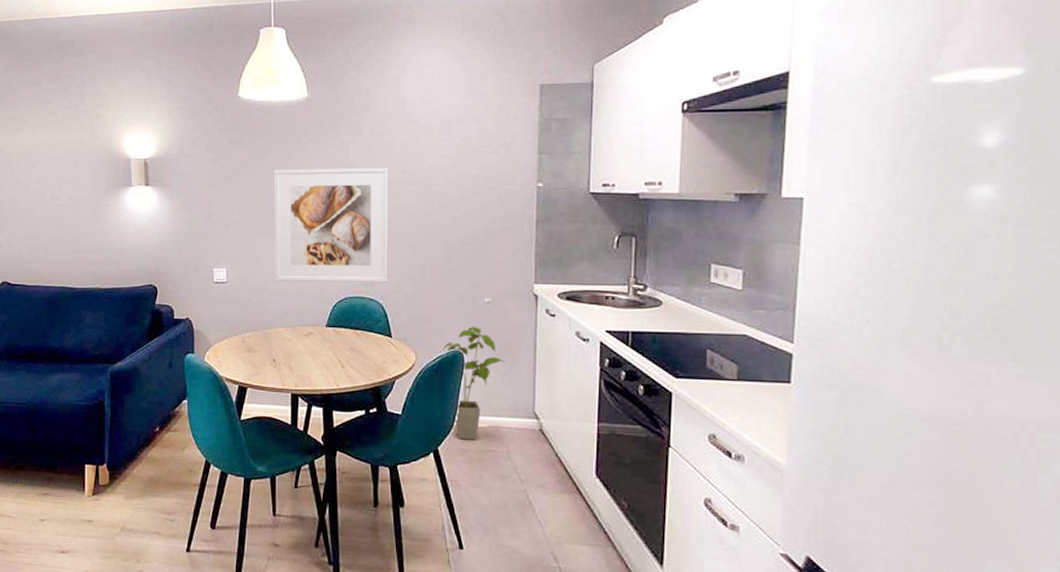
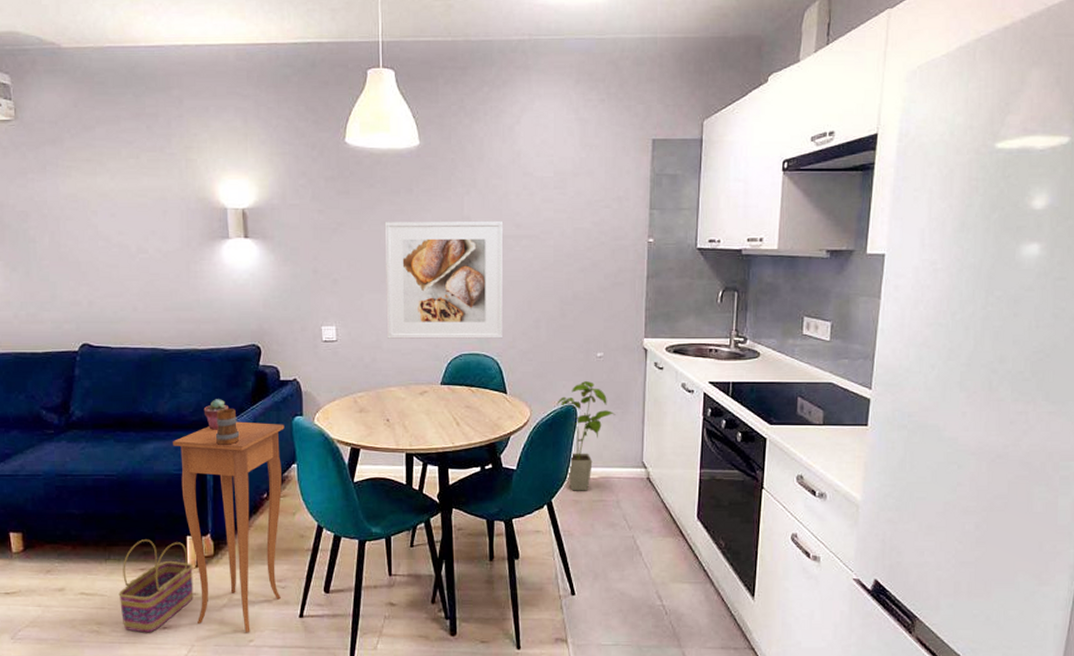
basket: none [23,465,90,556] -> present [118,539,193,633]
side table: none [76,357,177,563] -> present [173,421,285,632]
potted succulent: none [104,335,127,365] -> present [203,399,229,430]
mug: none [114,344,136,380] -> present [215,408,240,446]

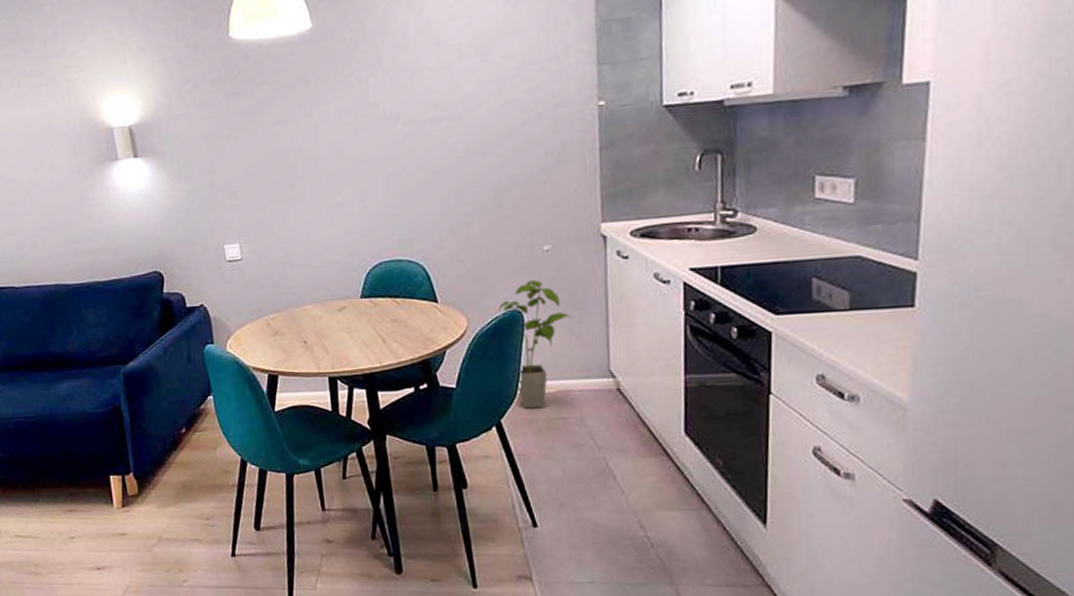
basket: present [118,539,193,633] -> none [51,480,123,574]
side table: present [173,421,285,632] -> none [86,354,211,572]
potted succulent: present [203,399,229,430] -> none [112,332,138,365]
mug: present [215,408,240,446] -> none [125,340,152,381]
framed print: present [384,220,504,339] -> none [281,102,429,252]

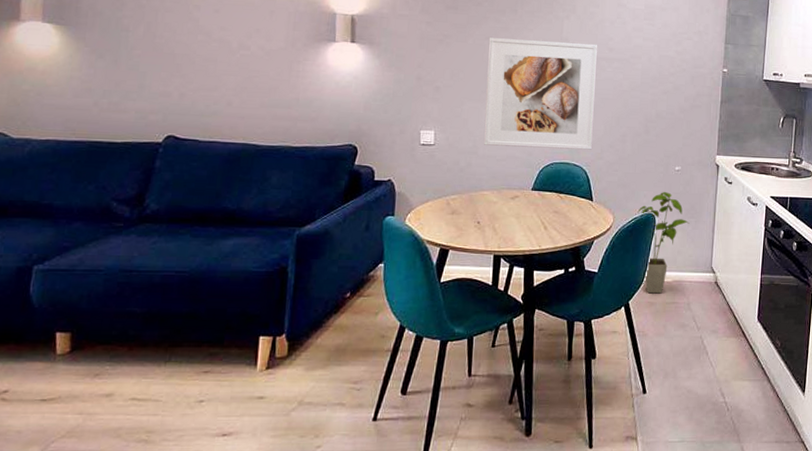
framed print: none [281,102,429,252] -> present [484,37,598,150]

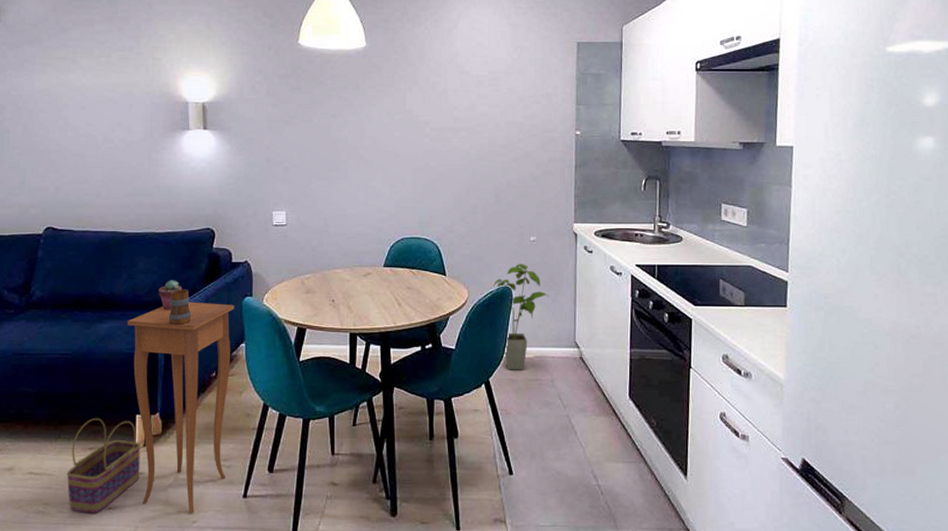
basket: none [175,340,263,441] -> present [66,418,141,514]
side table: none [255,219,375,438] -> present [127,302,235,513]
potted succulent: none [291,196,319,228] -> present [158,280,183,310]
mug: none [301,206,328,244] -> present [168,288,192,326]
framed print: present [484,37,598,150] -> none [333,114,443,223]

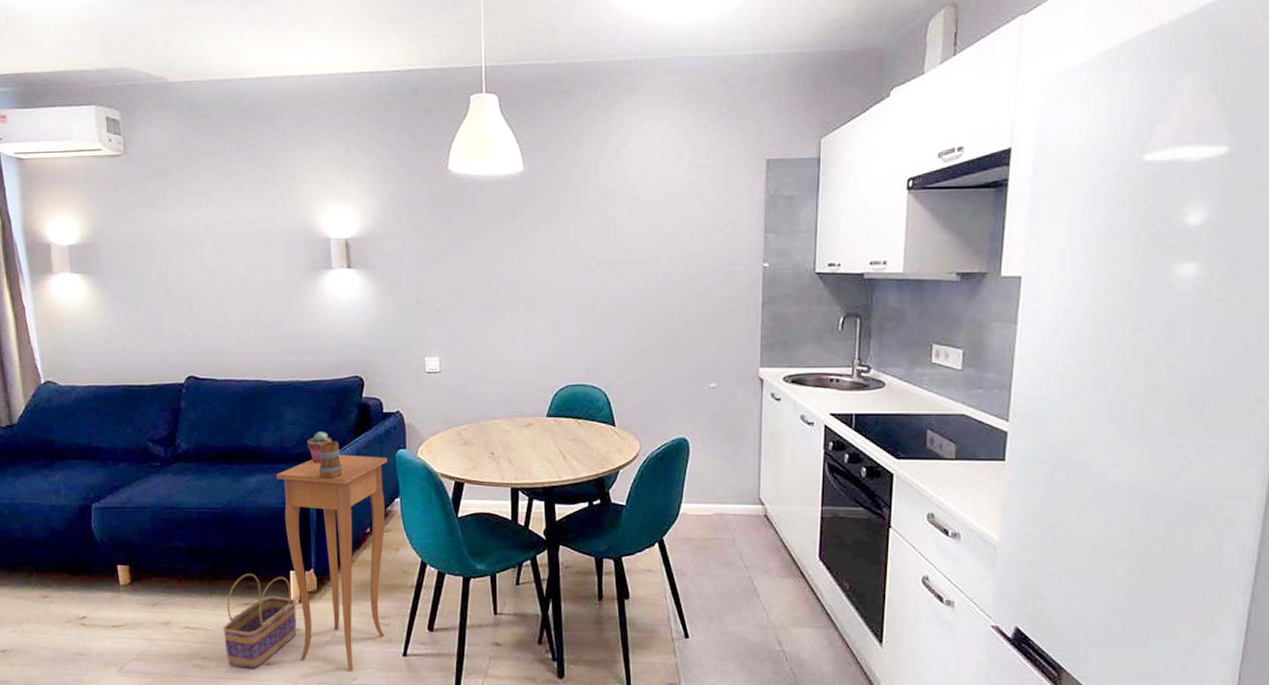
house plant: present [493,264,549,370] -> none [667,413,730,529]

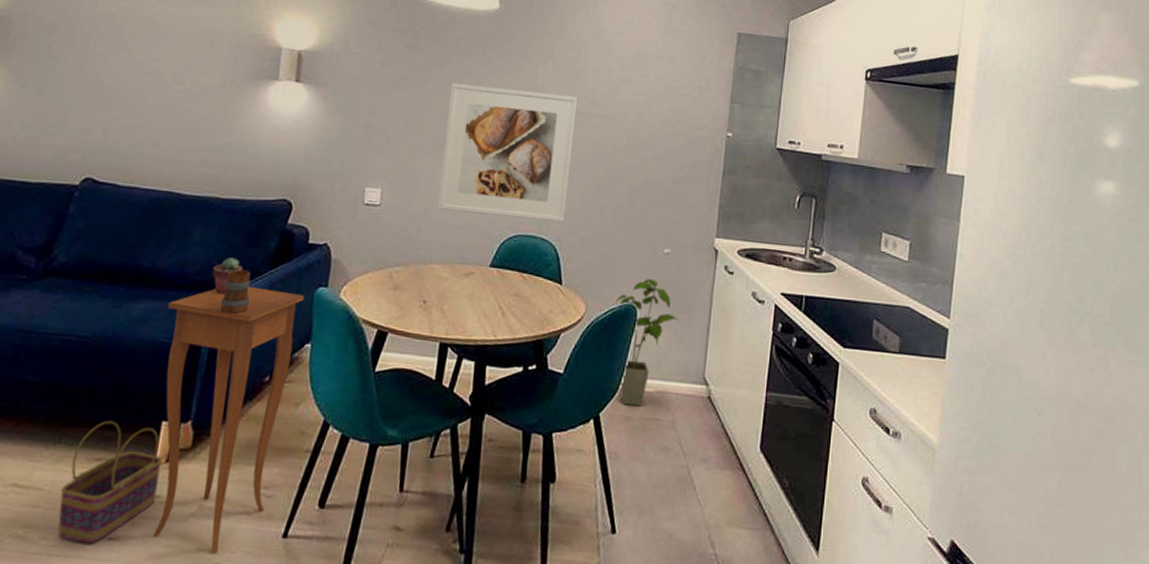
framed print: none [488,246,612,370] -> present [437,83,578,222]
house plant: none [667,413,730,529] -> present [615,279,679,407]

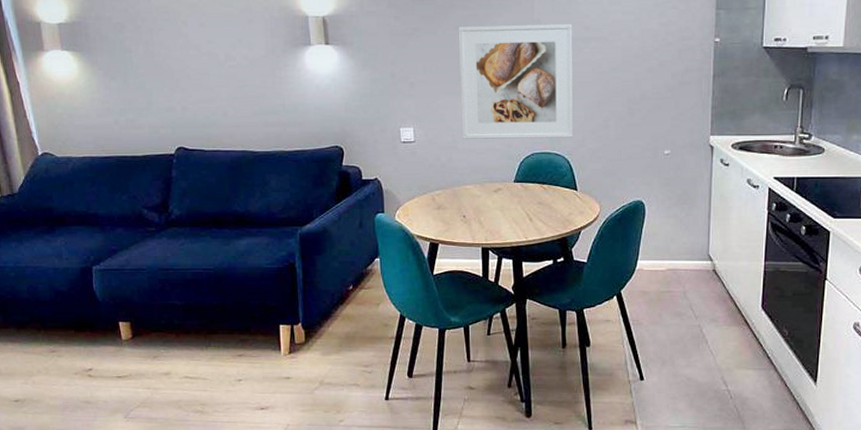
basket: present [57,421,163,544] -> none [219,328,287,413]
side table: present [154,286,305,552] -> none [264,218,368,413]
potted succulent: present [212,257,244,294] -> none [291,198,316,227]
mug: present [220,269,251,315] -> none [303,206,326,242]
house plant: present [615,279,679,407] -> none [625,178,683,283]

